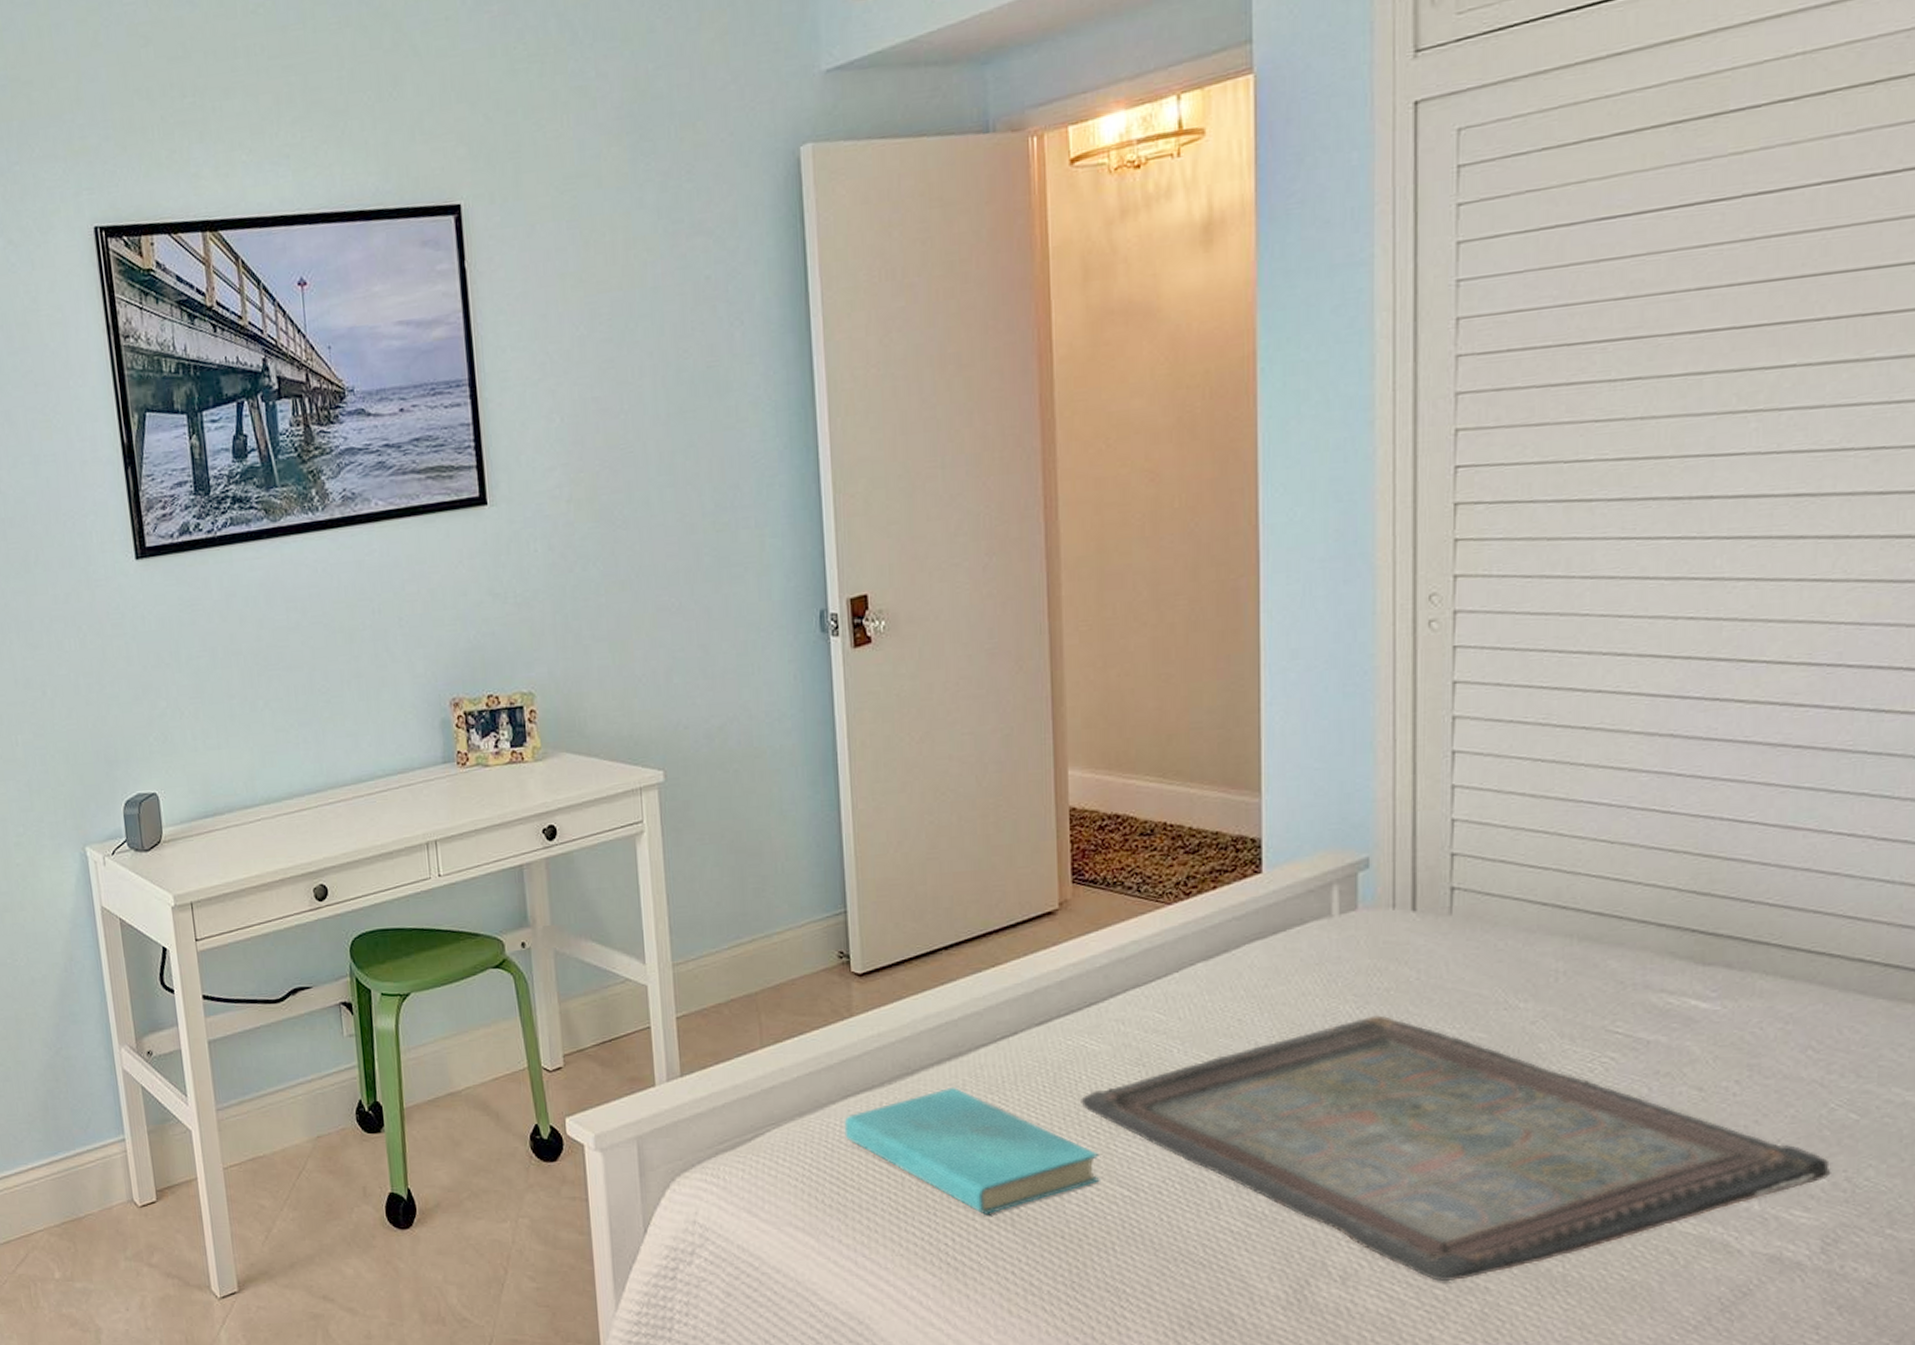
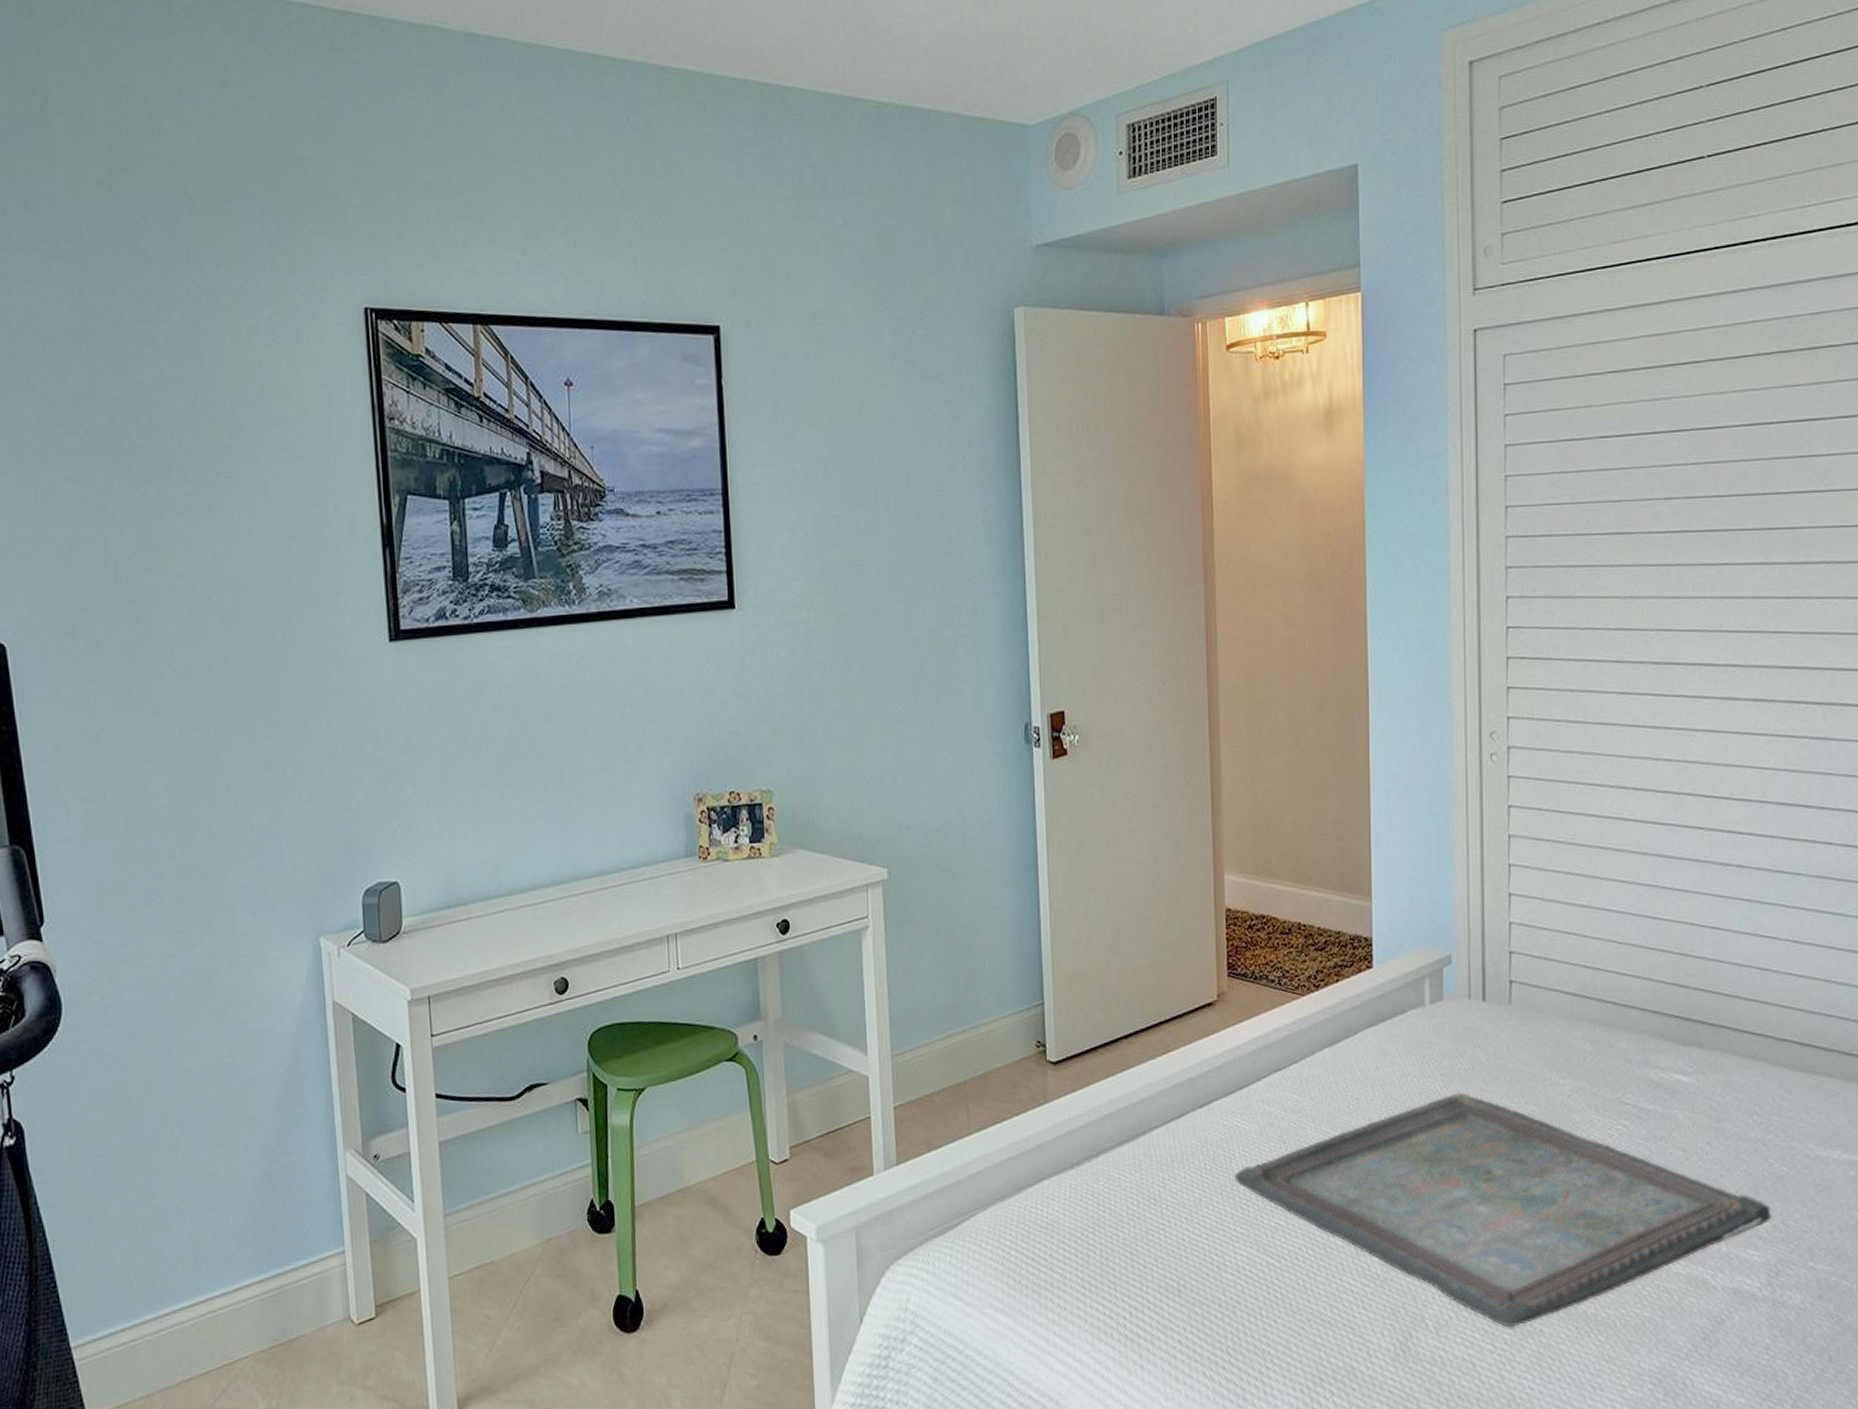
book: present [844,1086,1100,1215] -> none [1039,1167,1250,1287]

